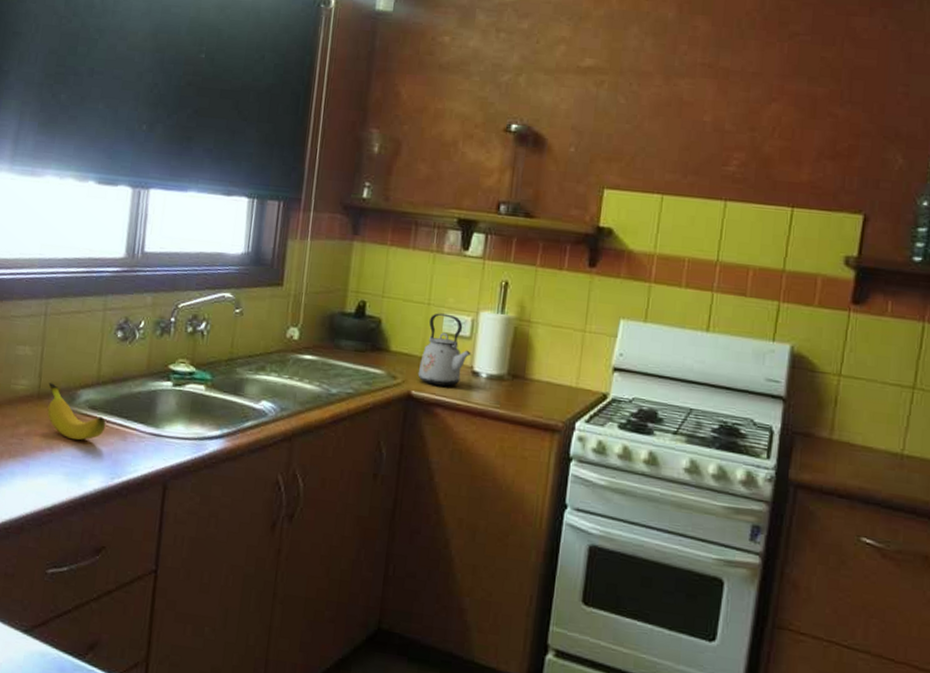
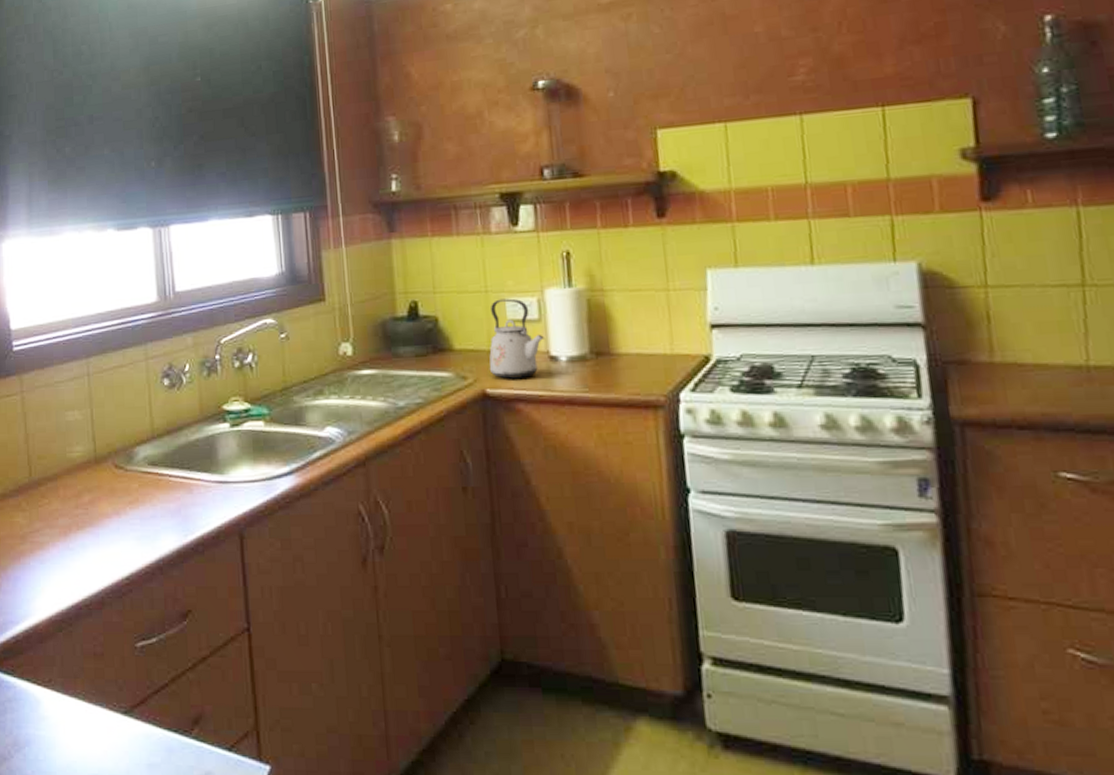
banana: present [47,382,106,441] -> none [104,444,169,501]

